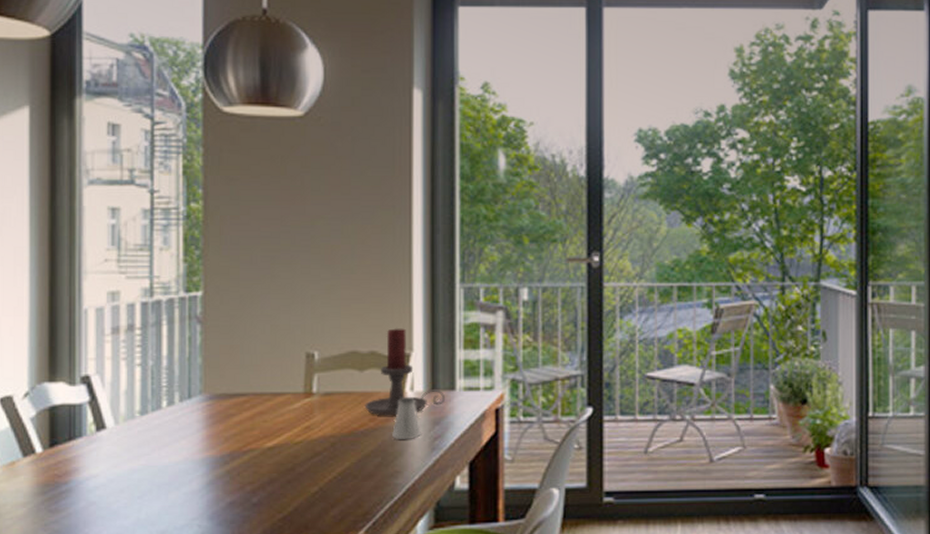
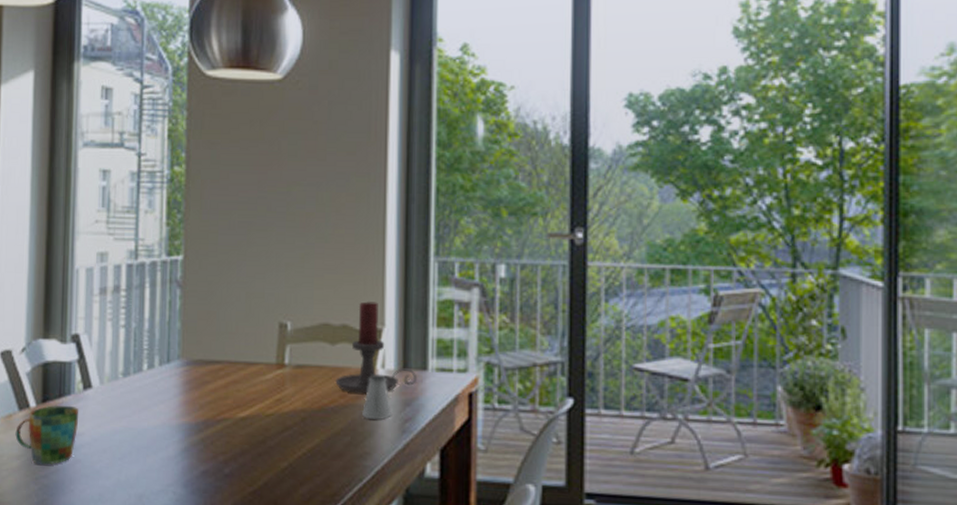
mug: none [20,448,92,510] -> present [15,405,79,465]

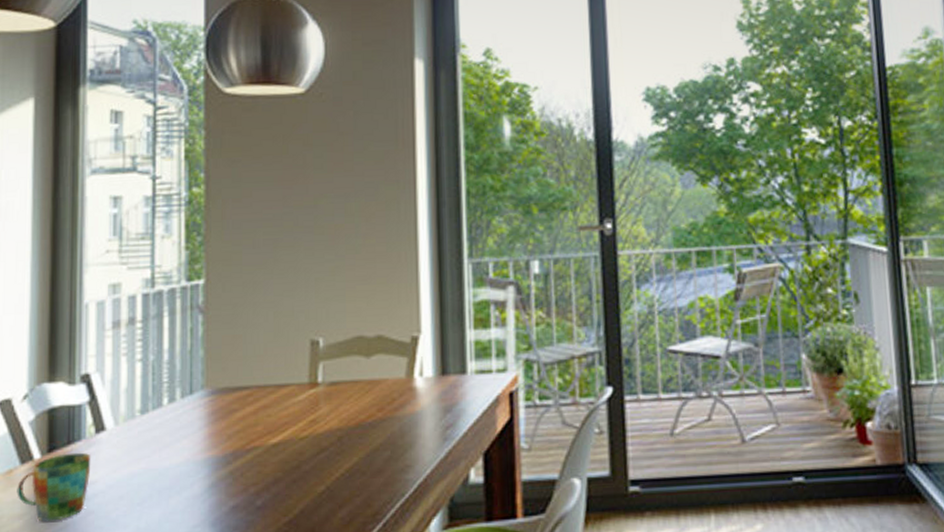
candle holder: present [335,300,418,394] -> none [372,308,457,405]
saltshaker: present [362,373,392,421] -> none [402,382,432,431]

